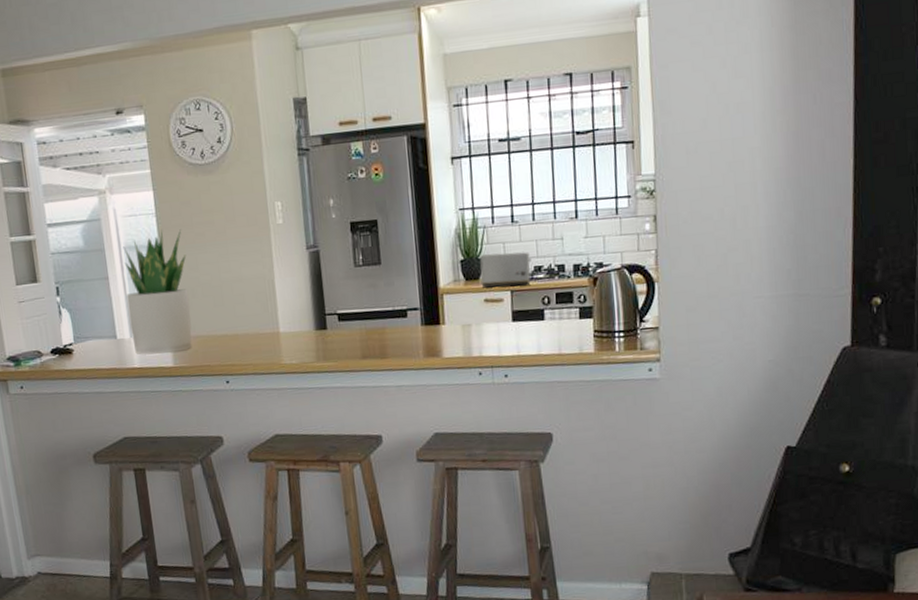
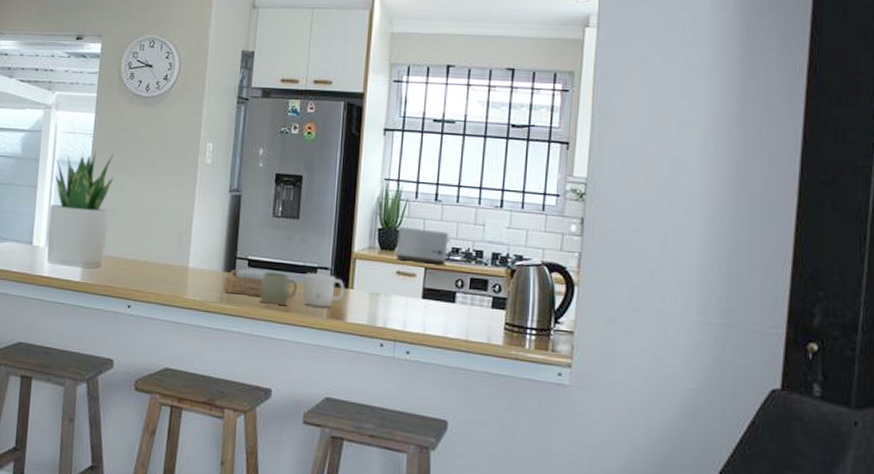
napkin holder: none [317,322,359,351] -> present [224,269,268,298]
mug: none [353,321,391,355] -> present [260,272,297,306]
mug: none [395,314,437,349] -> present [303,272,345,308]

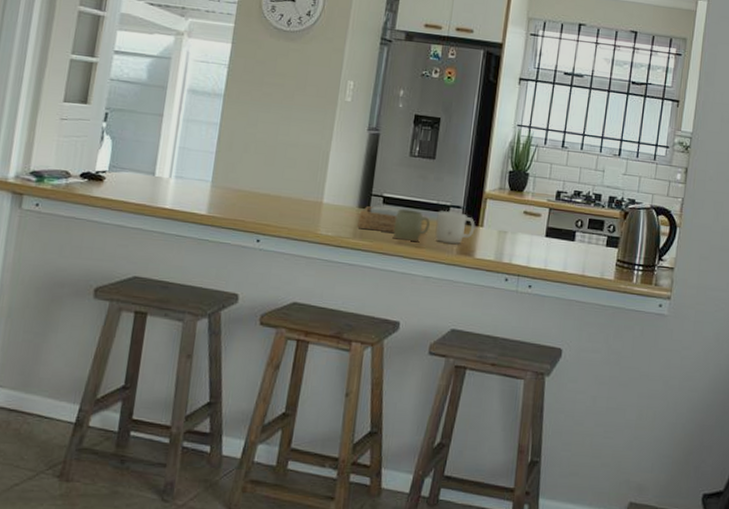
planter: present [46,150,114,269] -> none [170,81,249,202]
toaster: present [395,226,450,265] -> none [523,169,573,206]

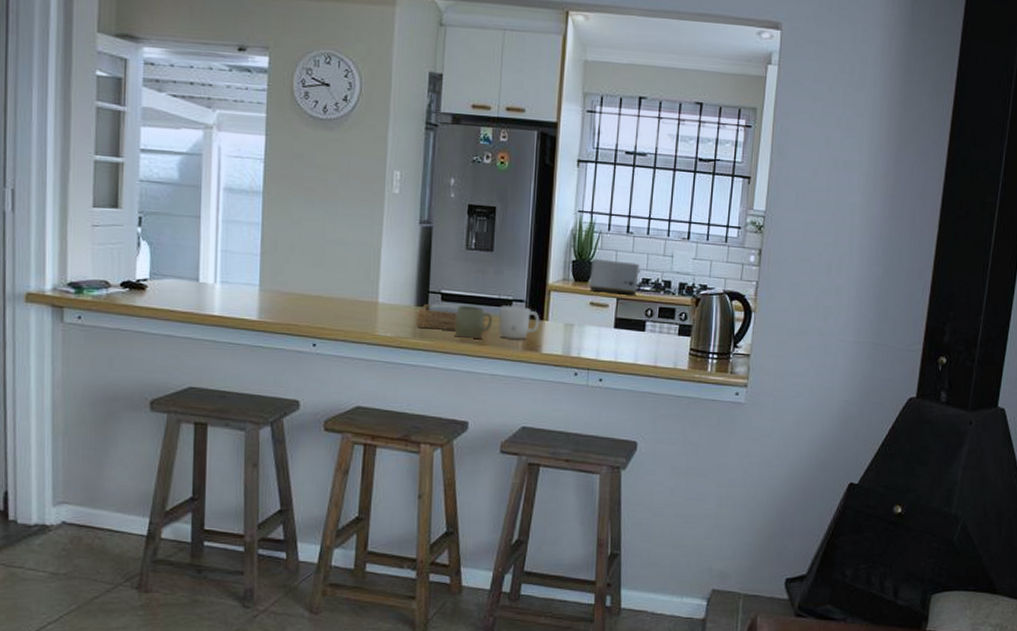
toaster: none [523,169,573,206] -> present [589,258,641,295]

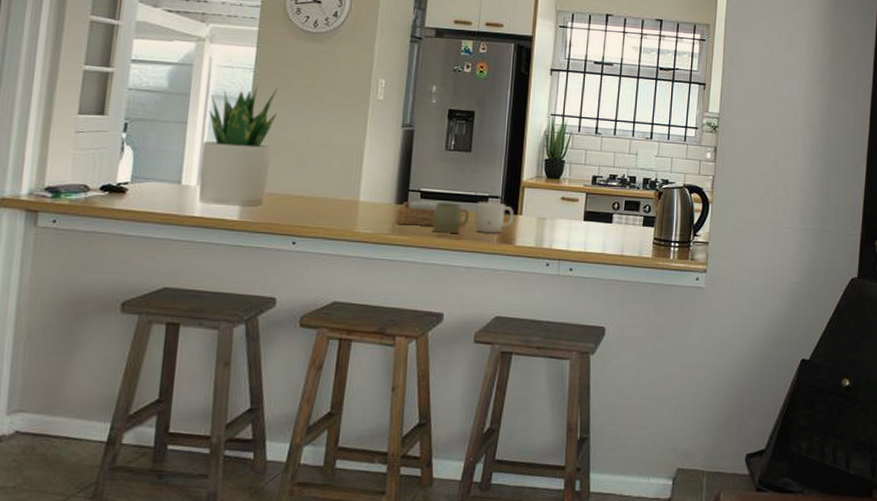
planter: none [215,177,291,307] -> present [198,85,278,207]
toaster: present [589,258,641,295] -> none [560,156,608,190]

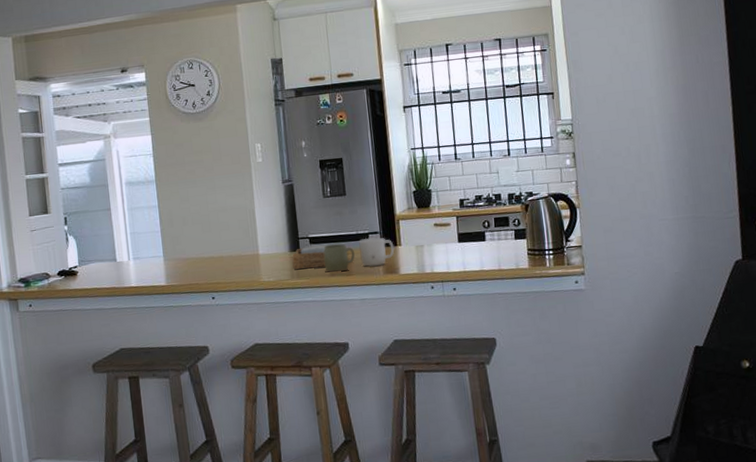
planter: present [198,85,278,207] -> none [124,167,183,276]

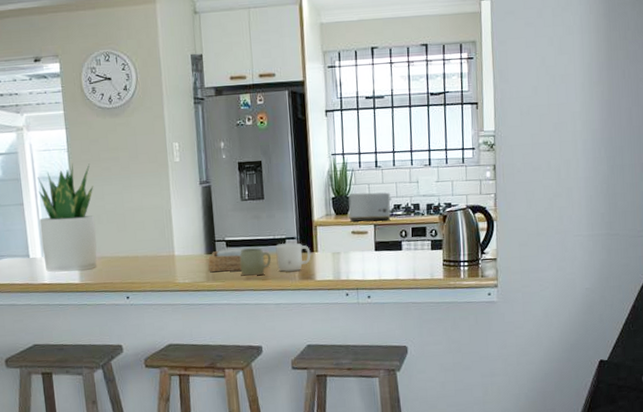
planter: none [124,167,183,276] -> present [37,163,97,273]
toaster: none [429,183,473,214] -> present [348,192,392,222]

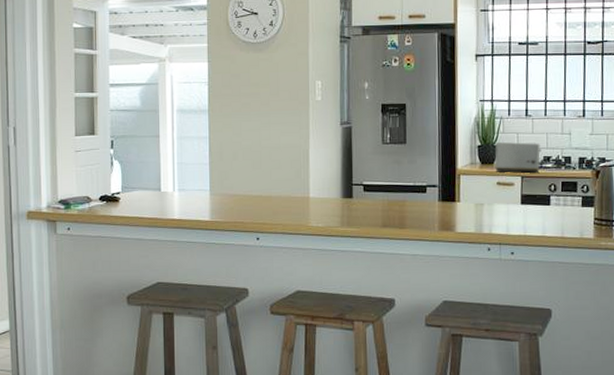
planter: present [37,163,97,273] -> none [173,97,232,209]
napkin holder: present [208,248,244,273] -> none [344,194,382,218]
mug: present [239,248,271,277] -> none [376,194,410,224]
mug: present [275,242,311,272] -> none [415,190,453,222]

